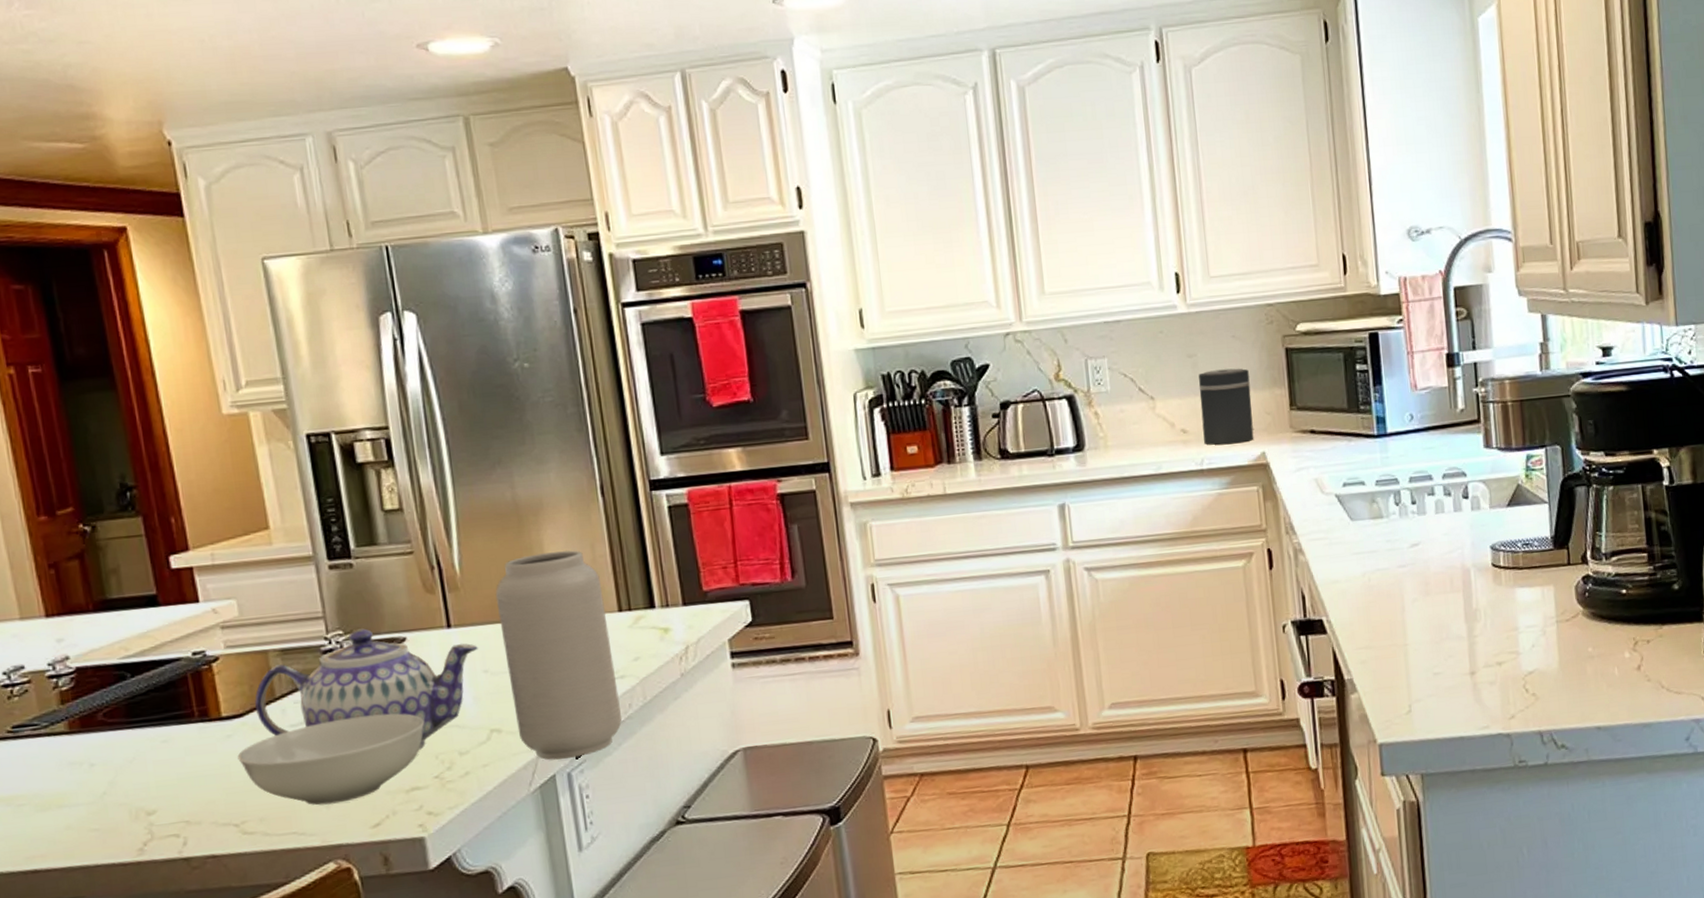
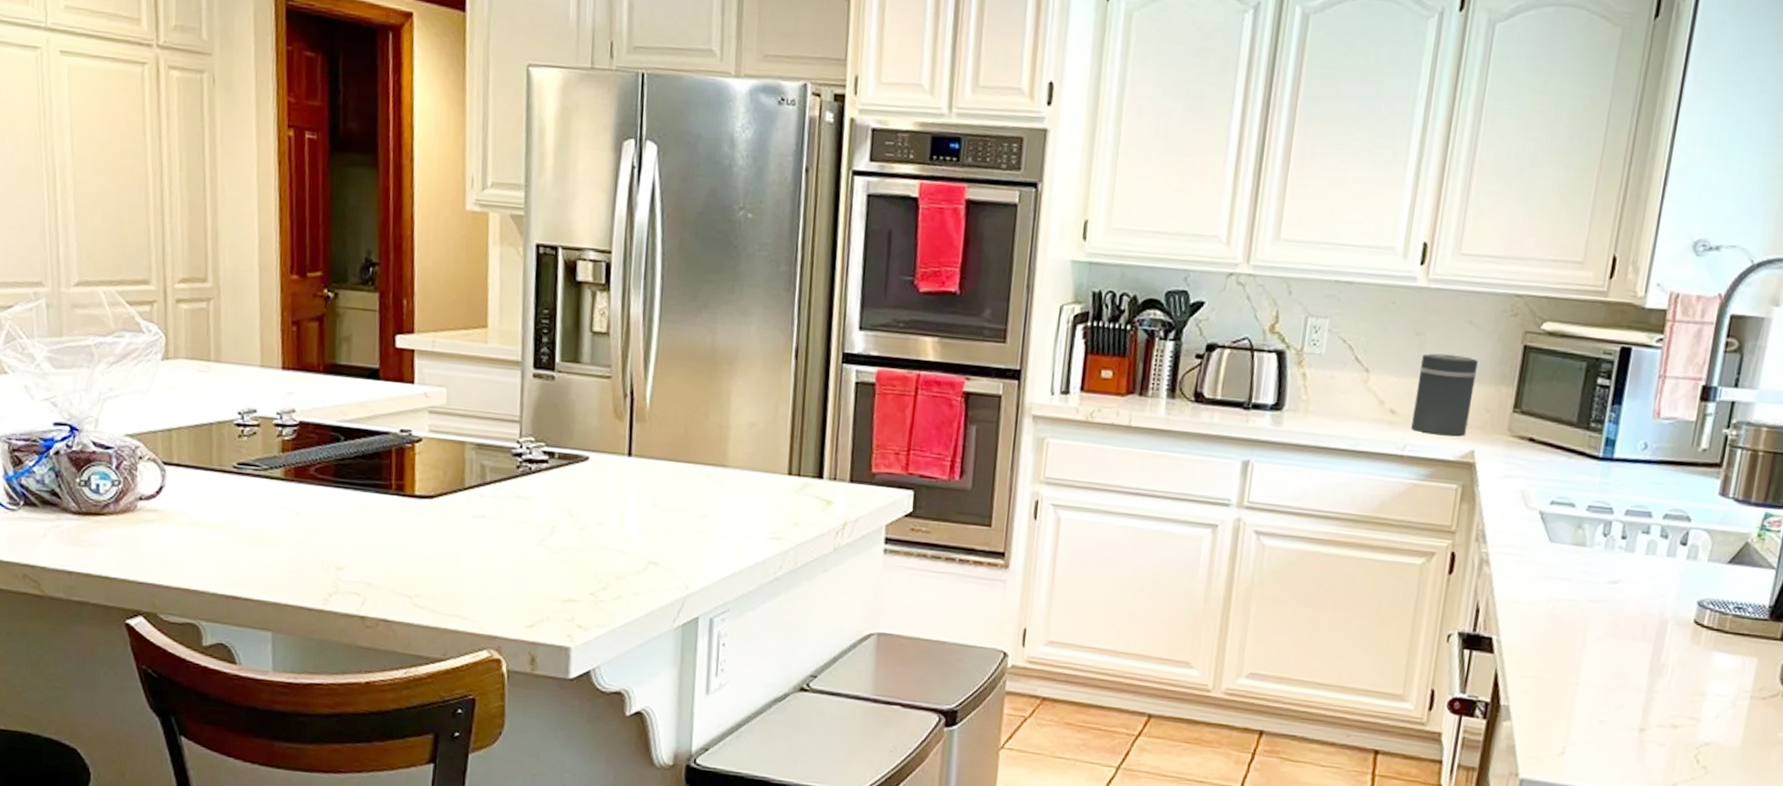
bowl: present [237,713,425,806] -> none [422,520,591,598]
teapot: present [255,628,478,750] -> none [445,439,652,566]
vase: present [495,550,623,760] -> none [673,402,777,606]

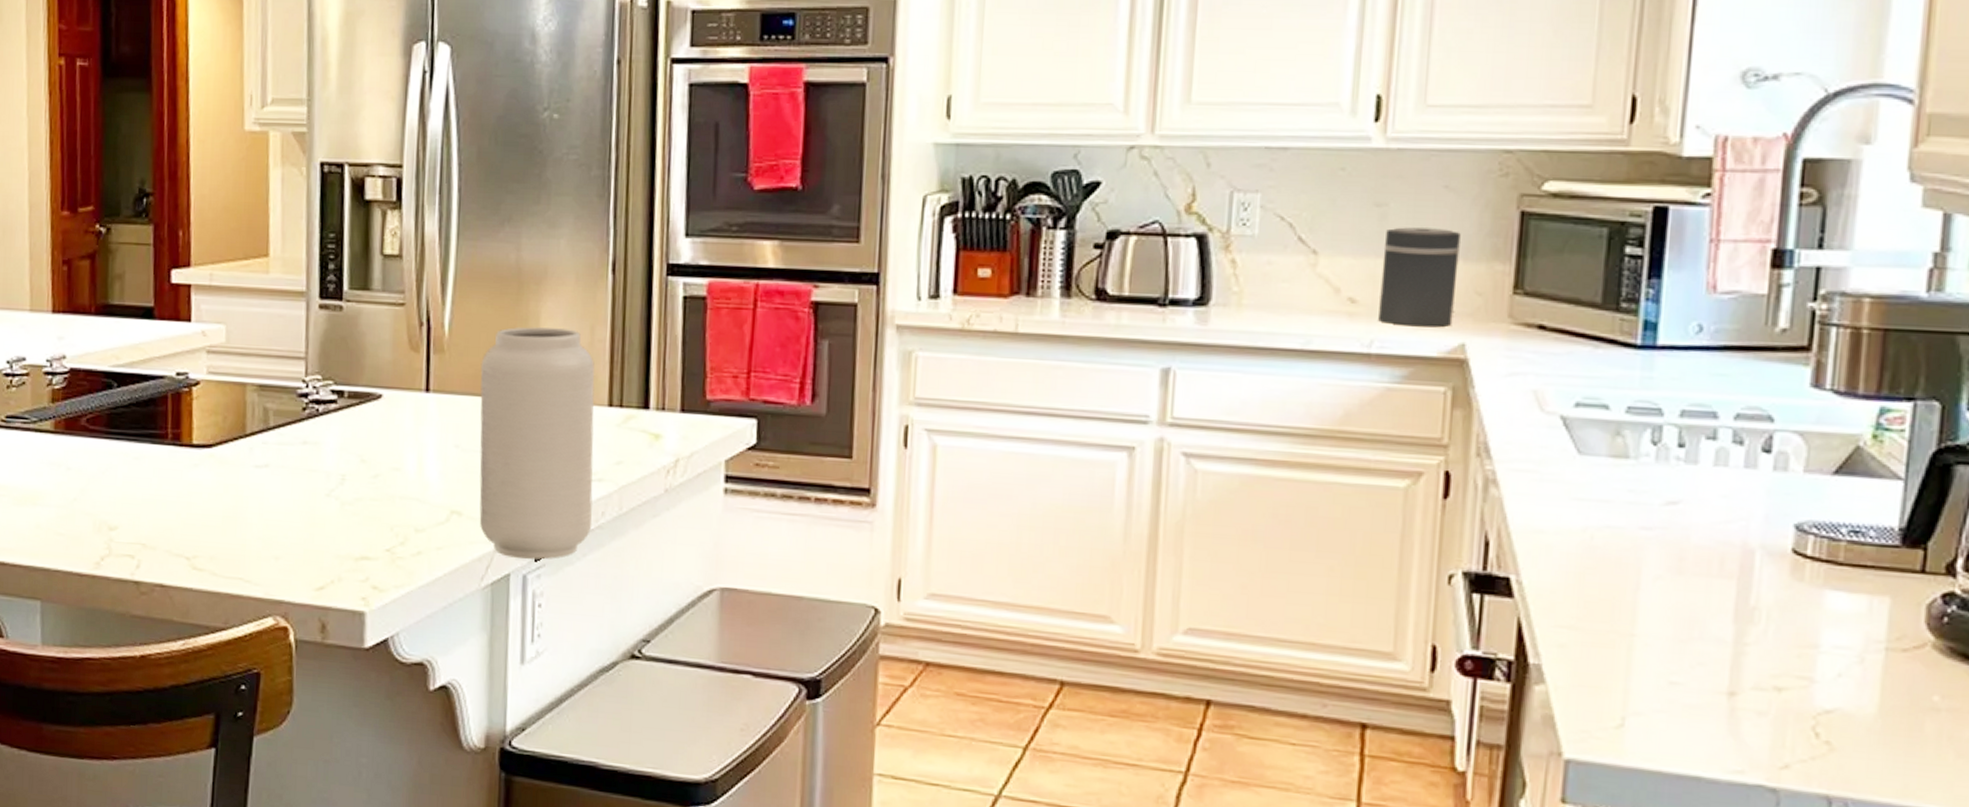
vase: none [673,402,777,606] -> present [479,327,595,560]

